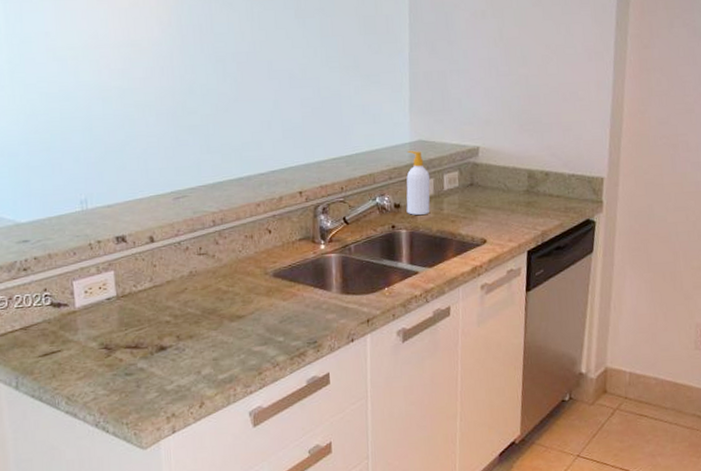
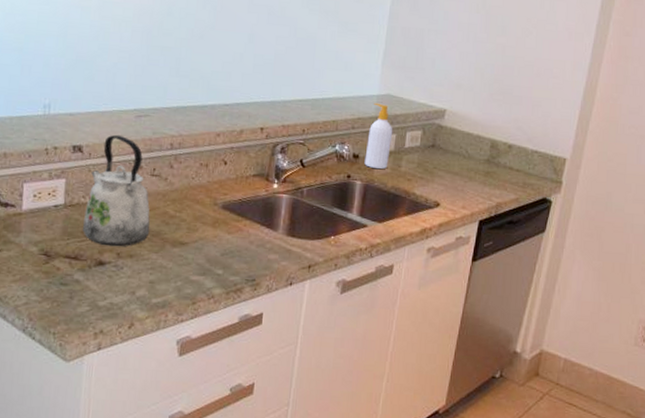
kettle: none [138,219,206,331] -> present [83,134,150,247]

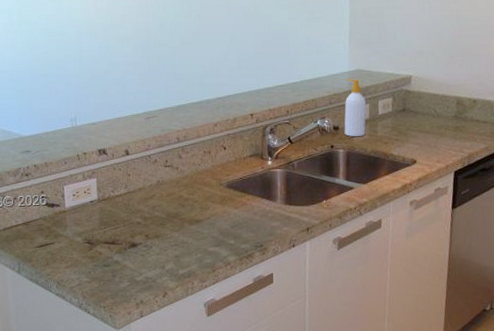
kettle: present [83,134,150,247] -> none [115,135,170,230]

